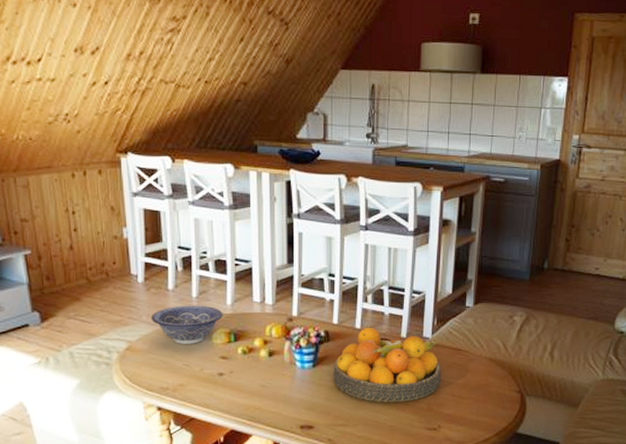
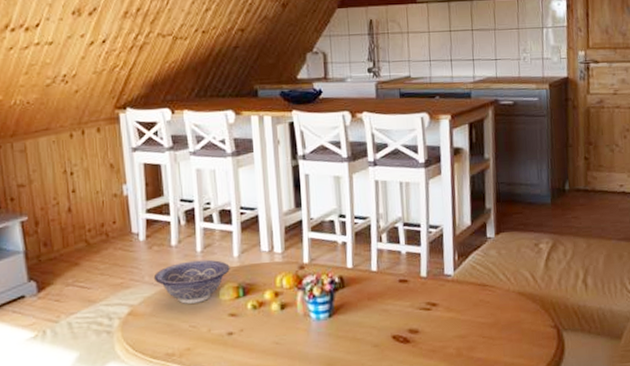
fruit bowl: present [333,327,441,402] -> none [350,268,469,351]

